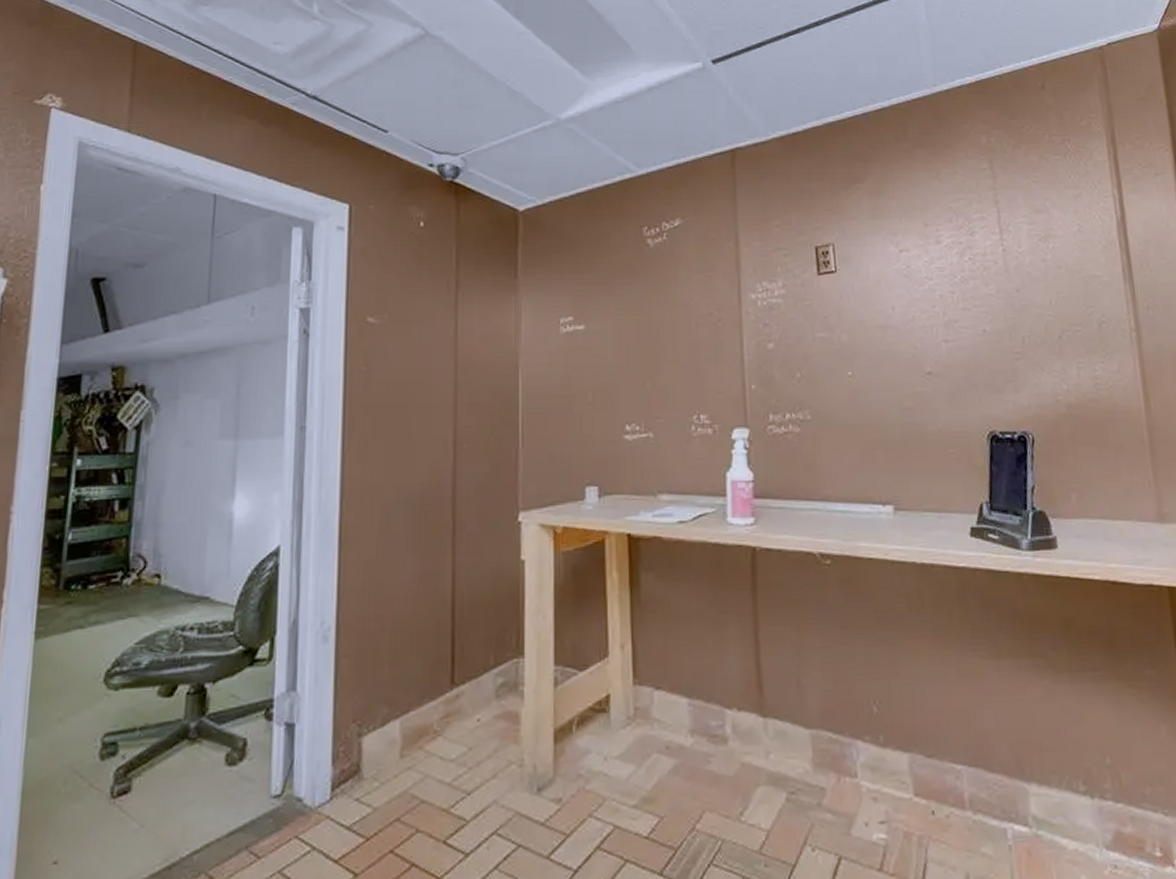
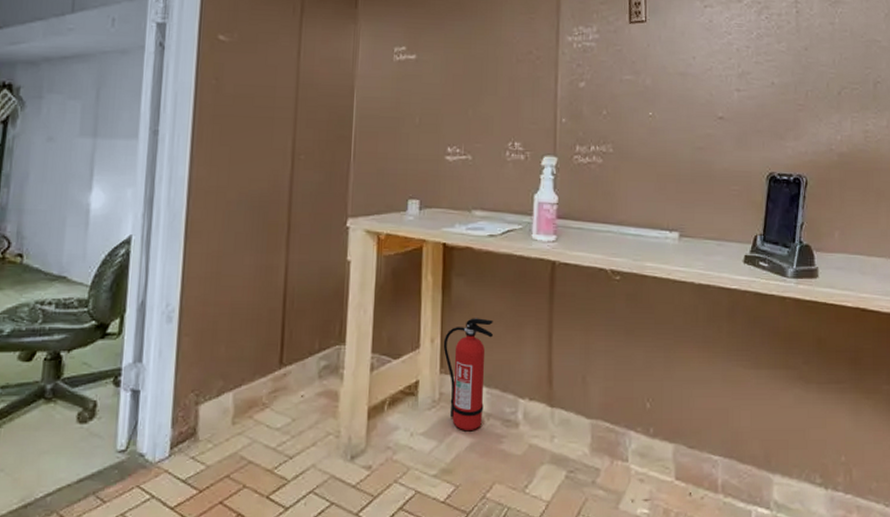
fire extinguisher: none [635,617,692,751] -> present [443,318,494,431]

